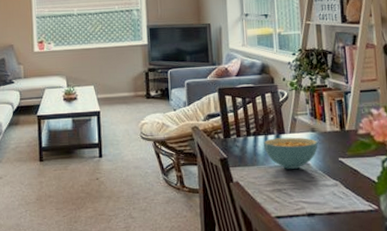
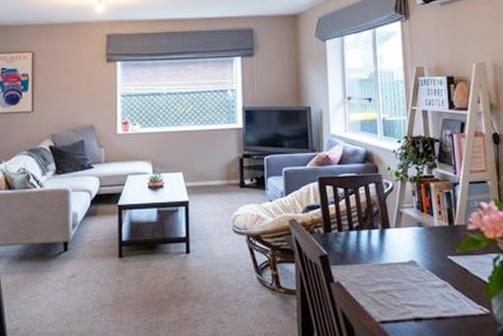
cereal bowl: present [263,137,318,169] -> none [366,232,426,268]

